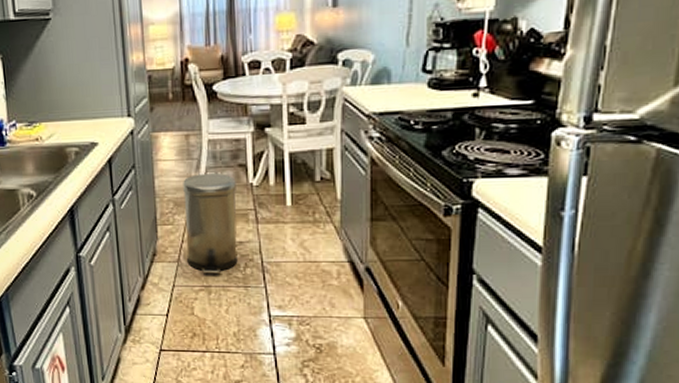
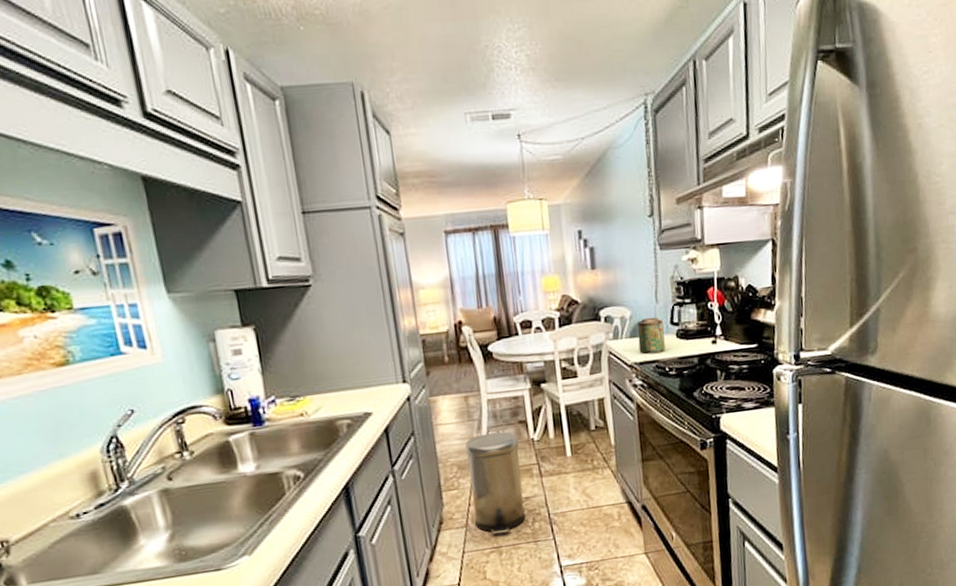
canister: none [380,62,412,104] -> present [637,317,665,354]

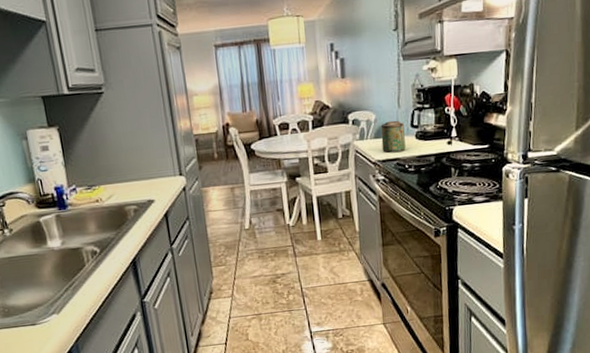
pedal bin: present [465,432,526,535] -> none [231,218,282,304]

